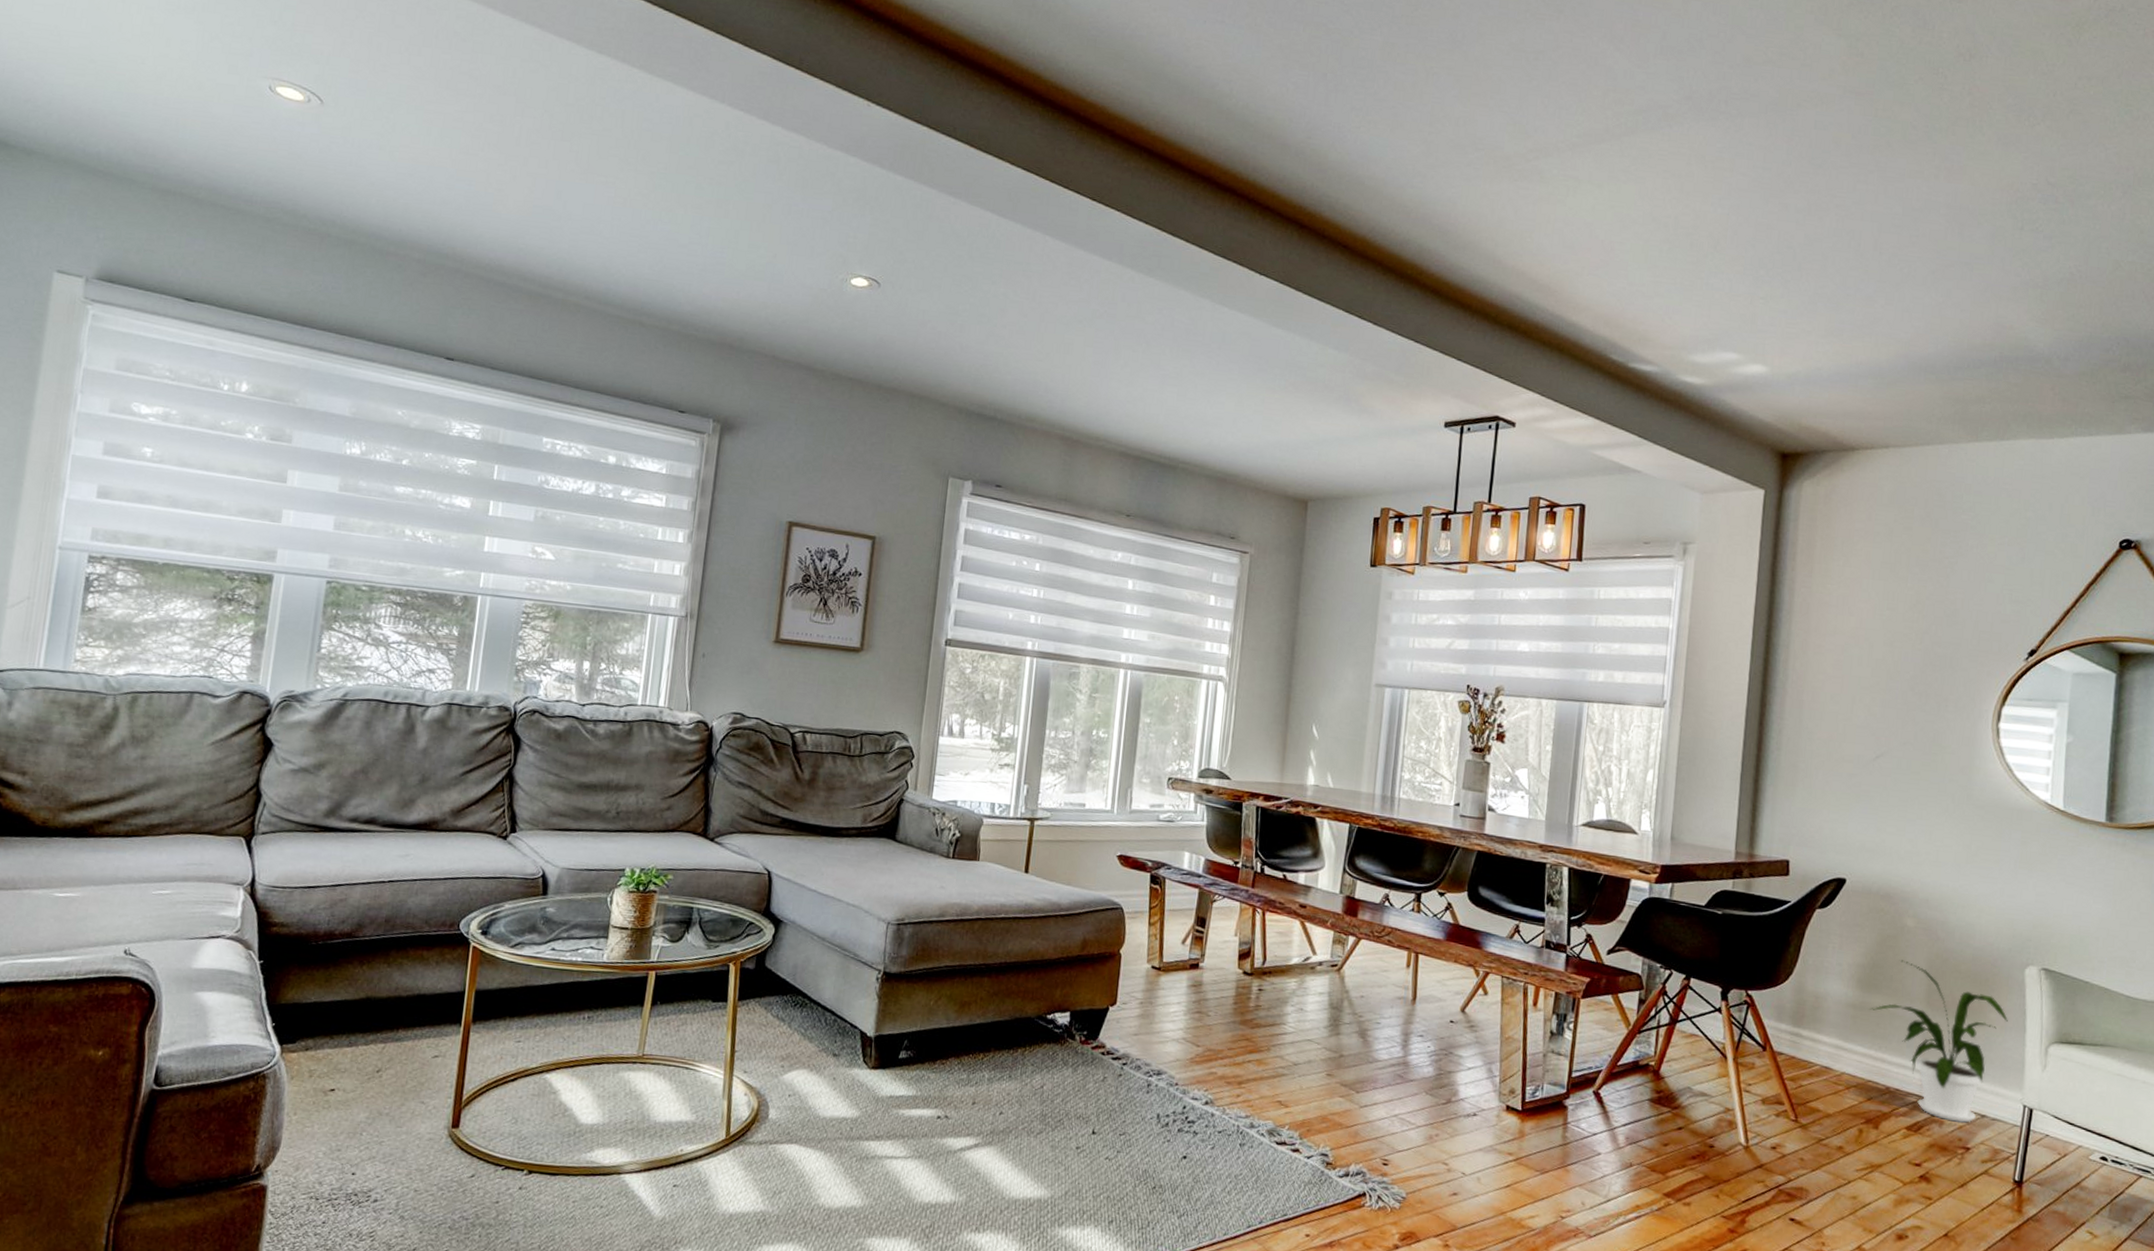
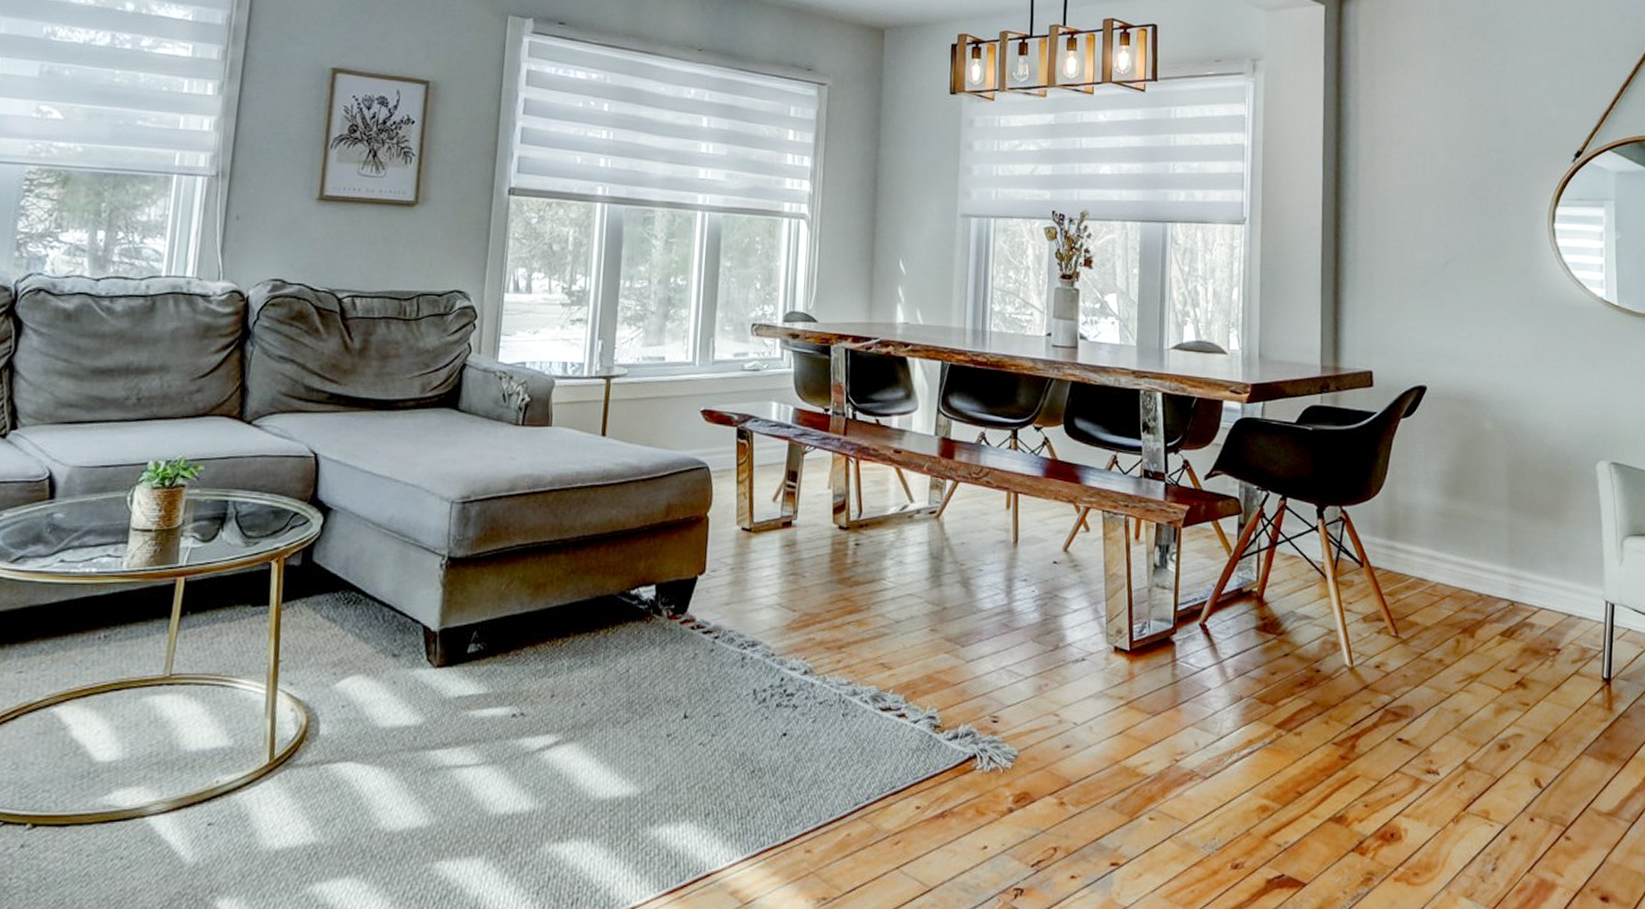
house plant: present [1869,960,2008,1124] -> none [1457,464,1585,625]

